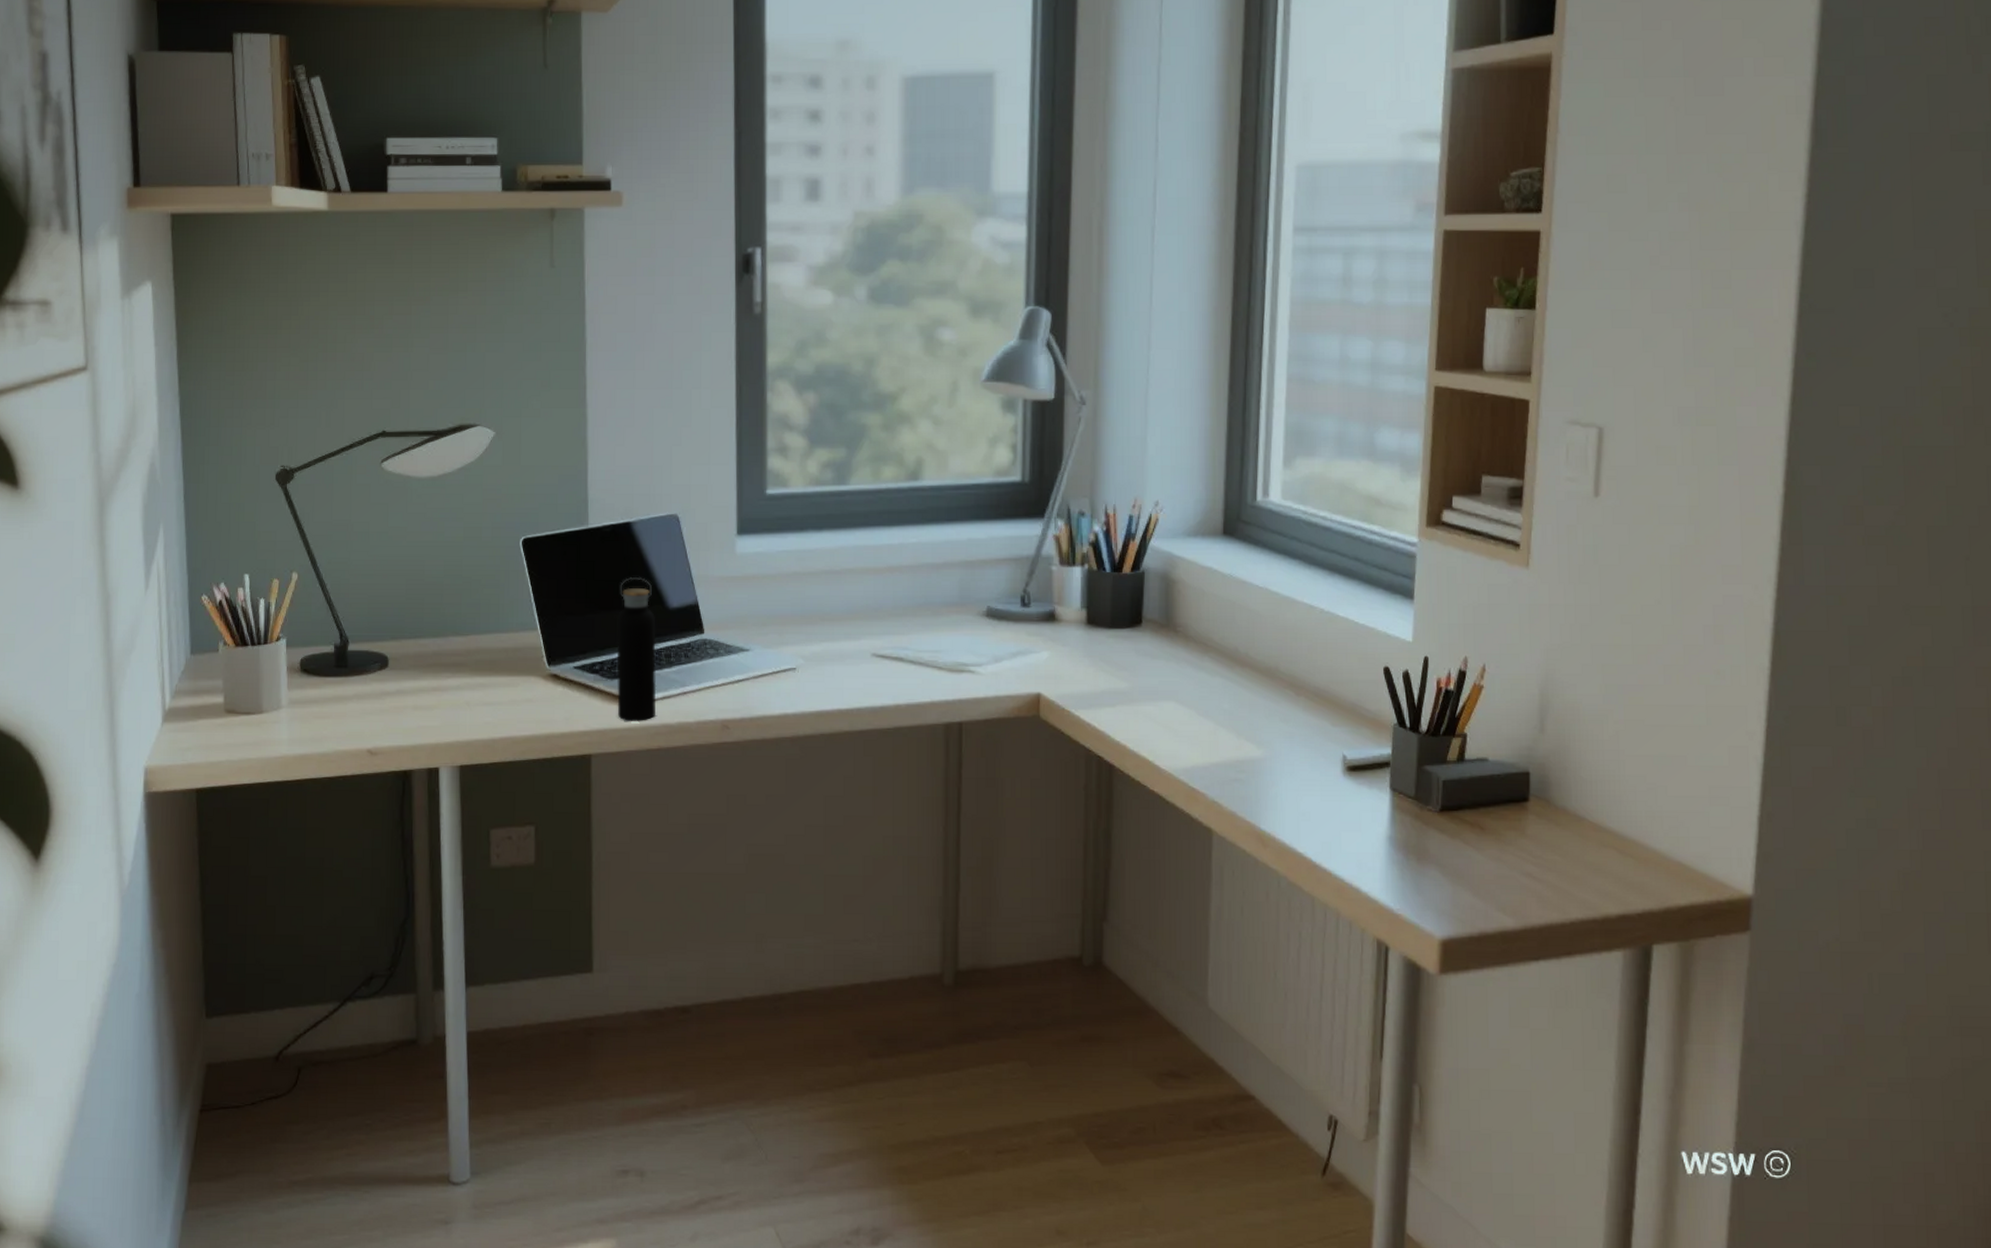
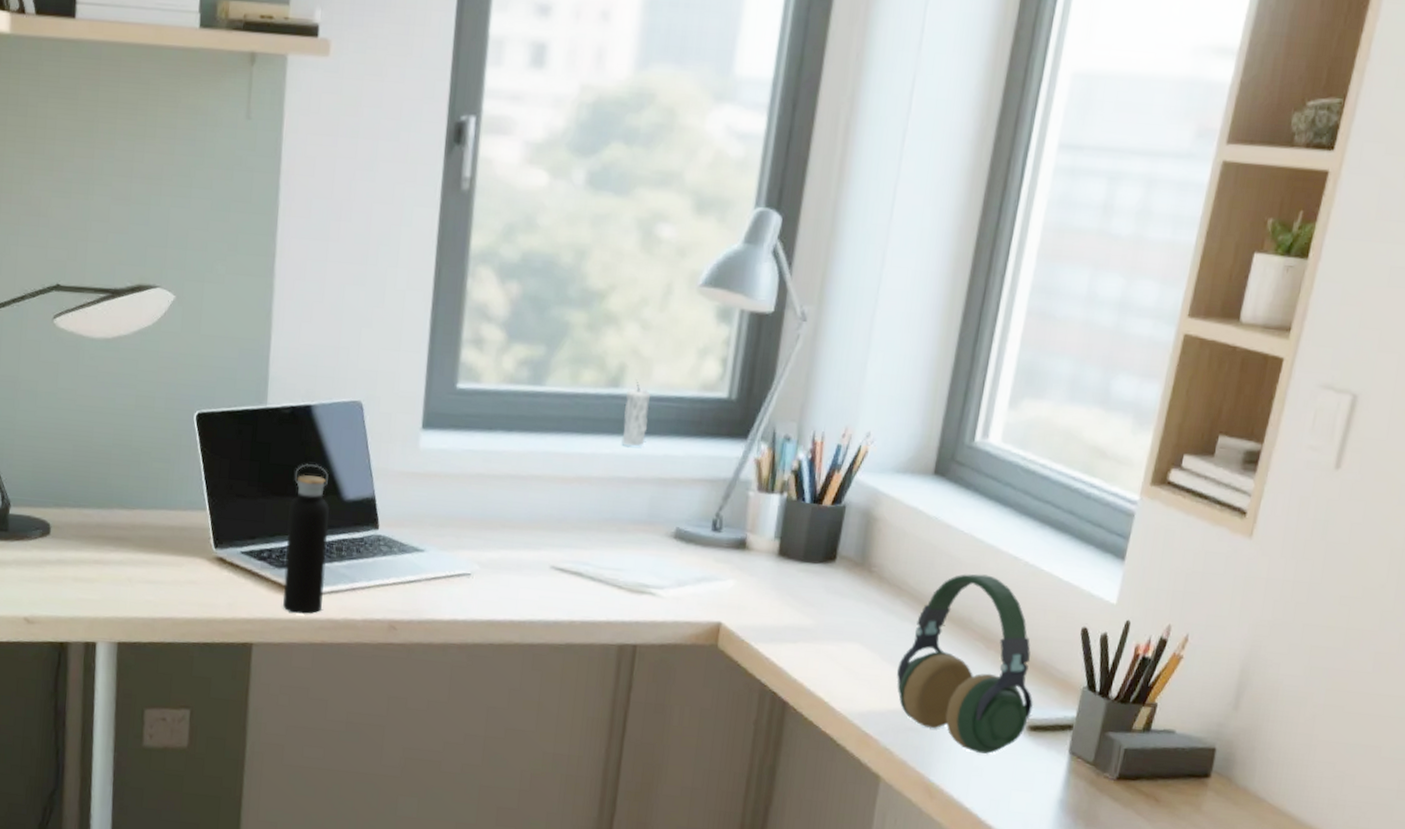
candle: none [925,474,950,534] -> present [622,382,651,447]
headphones: none [1214,625,1350,798] -> present [896,574,1034,754]

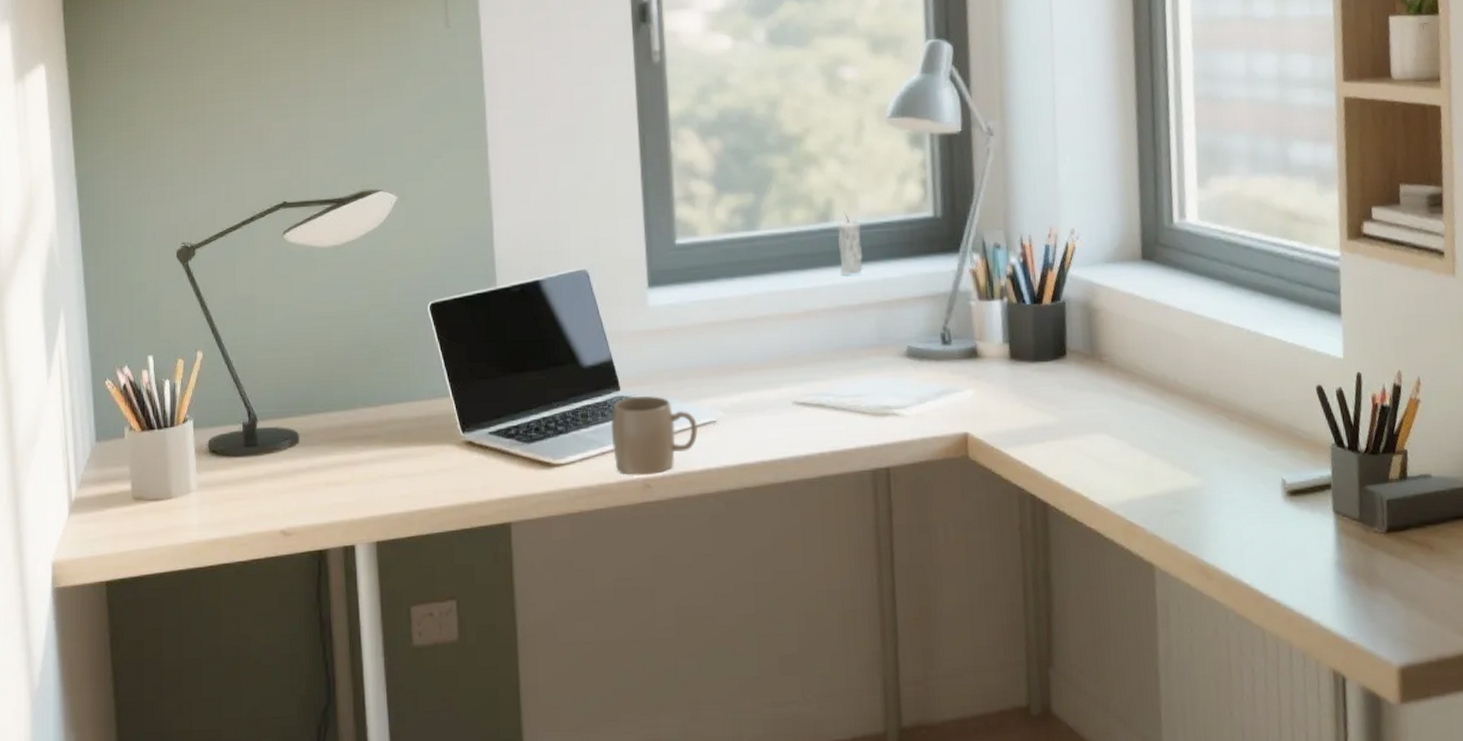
water bottle: present [283,464,329,614] -> none [530,336,575,486]
mug: none [363,537,451,618] -> present [611,396,698,476]
headphones: present [896,574,1034,754] -> none [1147,348,1288,526]

